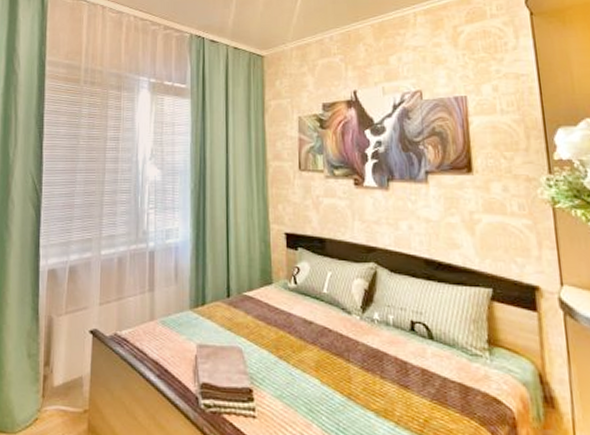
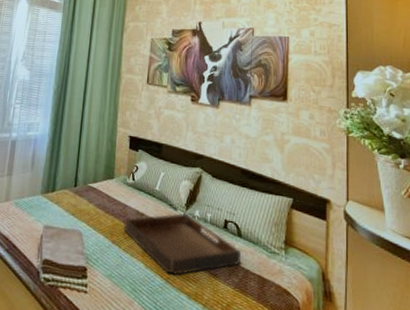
serving tray: none [290,318,437,390] -> present [123,213,242,275]

